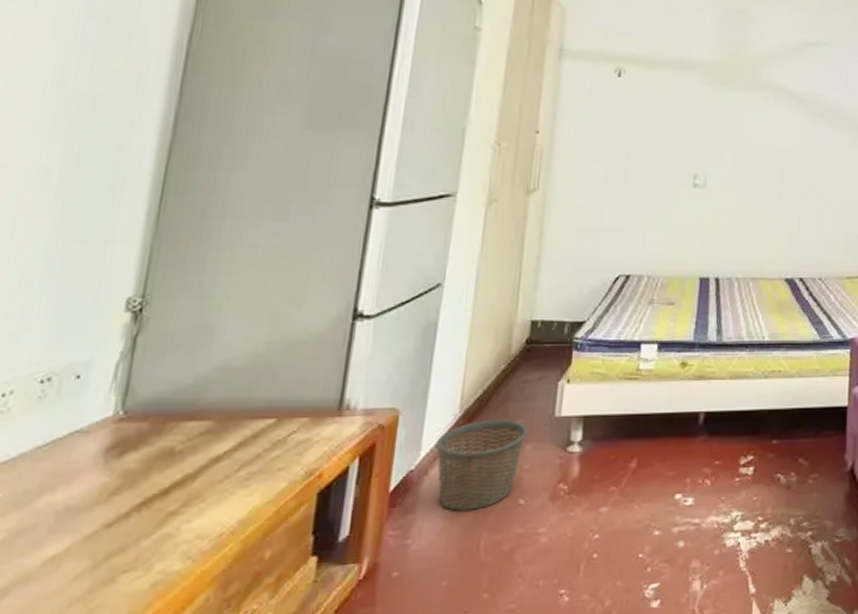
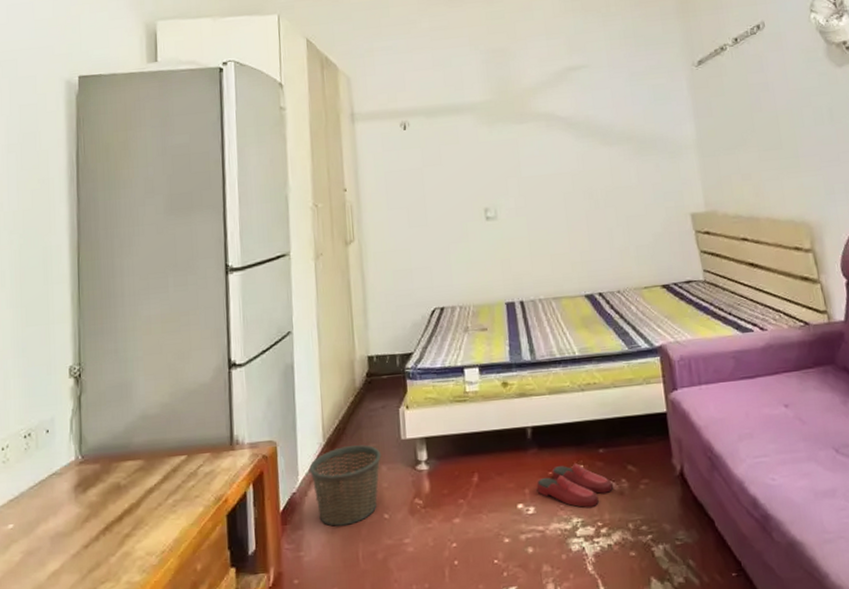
slippers: none [699,453,780,501] -> present [536,463,613,508]

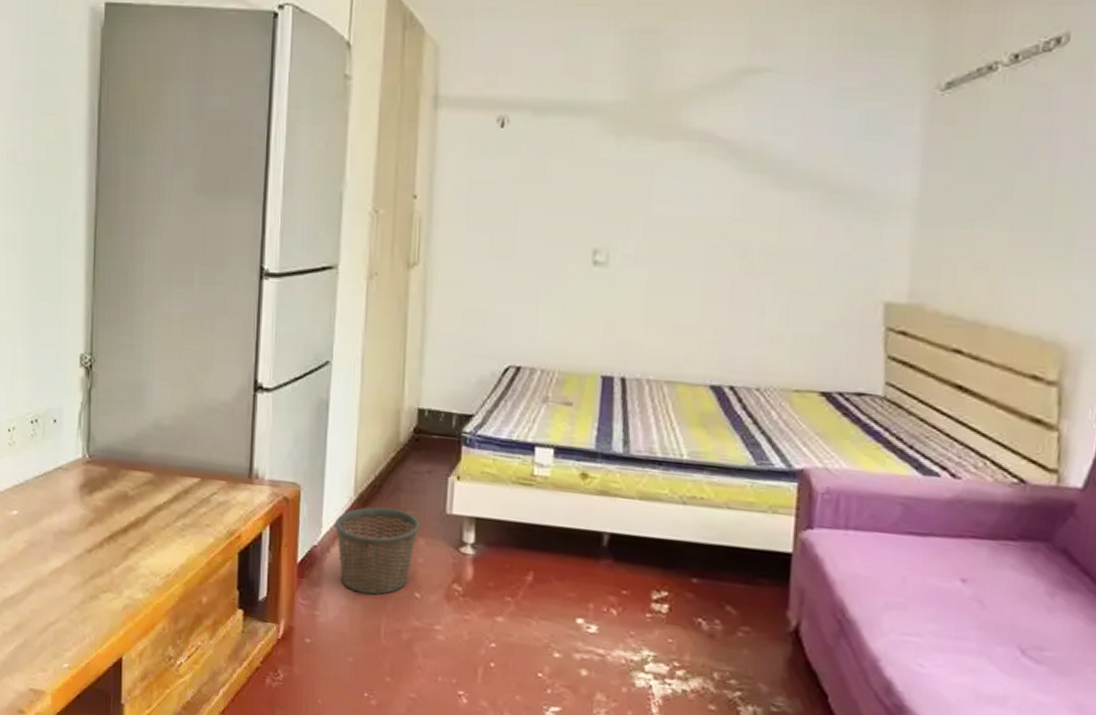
slippers: present [536,463,613,508] -> none [603,586,702,643]

